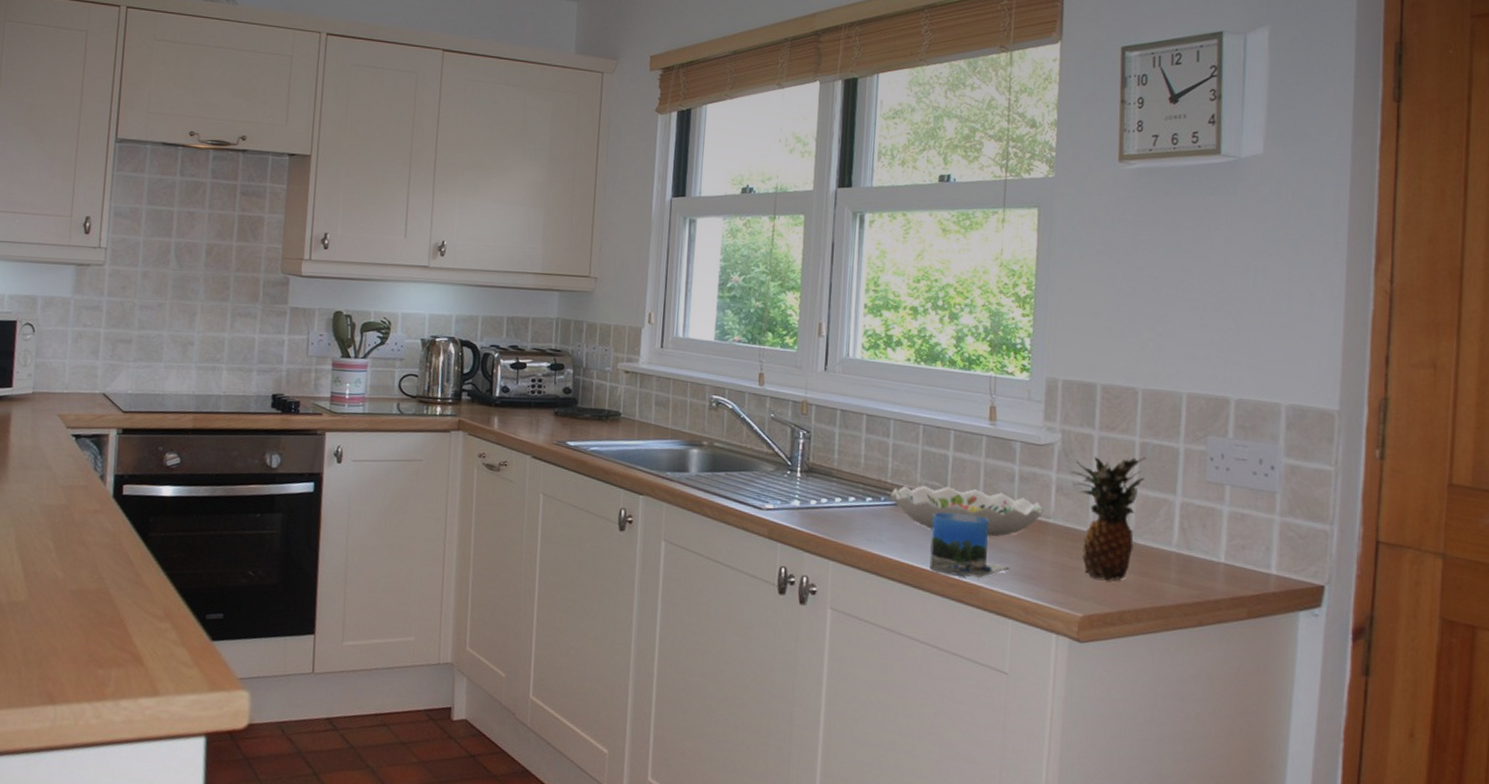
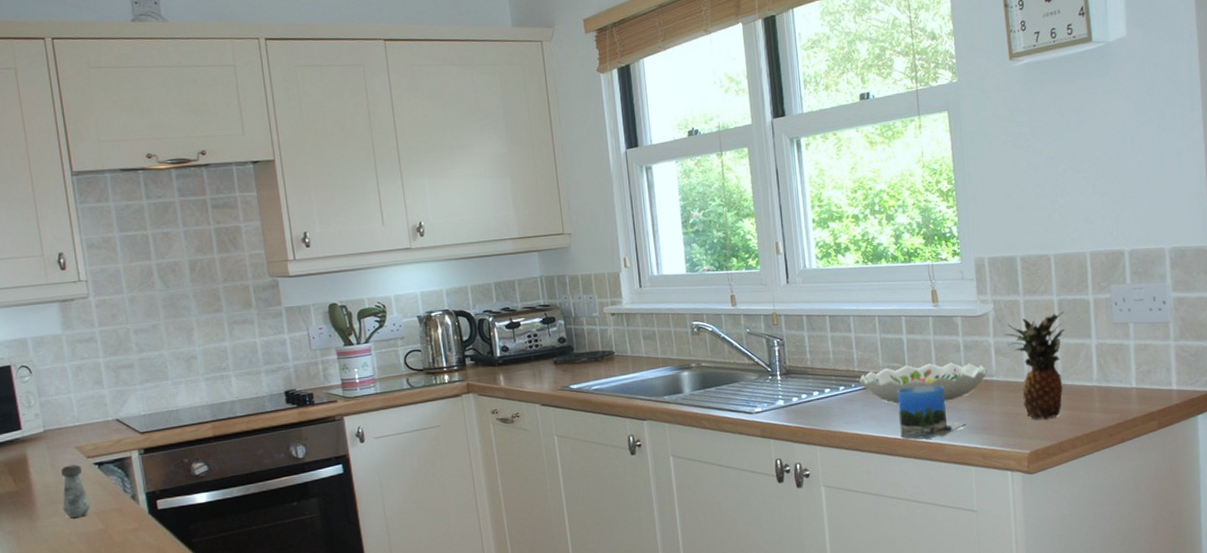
salt shaker: none [32,432,60,488] -> present [61,464,91,518]

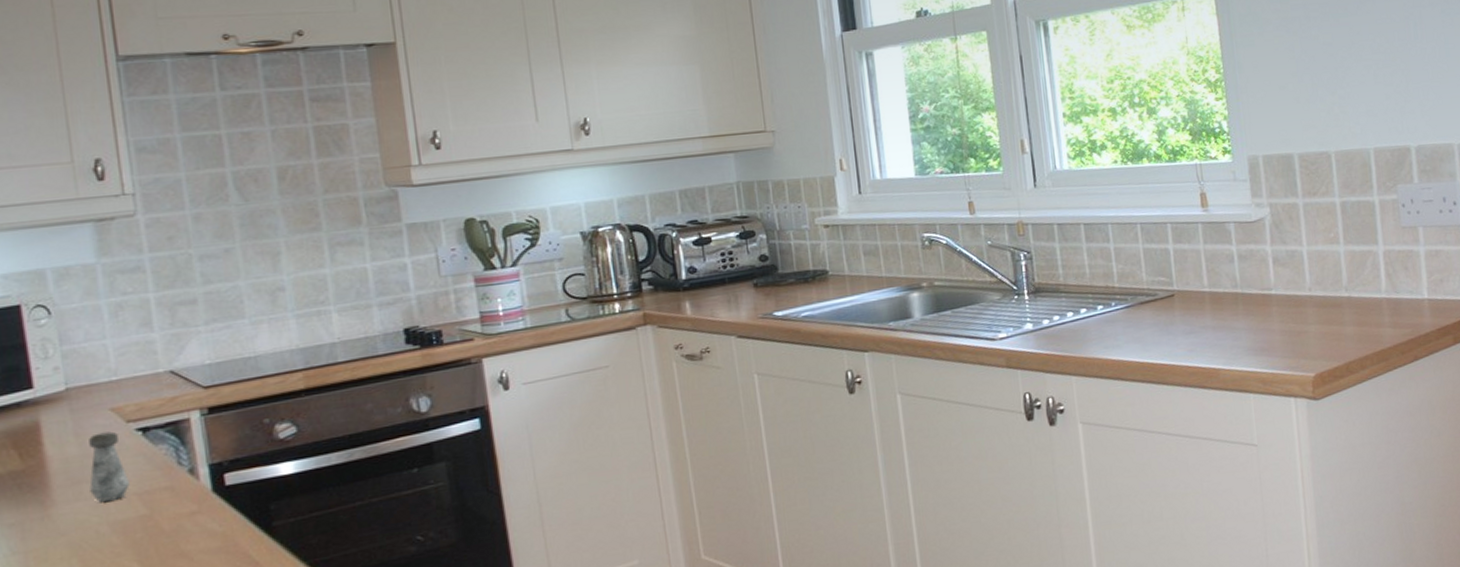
decorative bowl: present [859,362,988,404] -> none [1120,275,1266,324]
mug: present [897,385,966,439] -> none [1163,301,1242,364]
fruit: present [1005,311,1065,420] -> none [1283,215,1349,338]

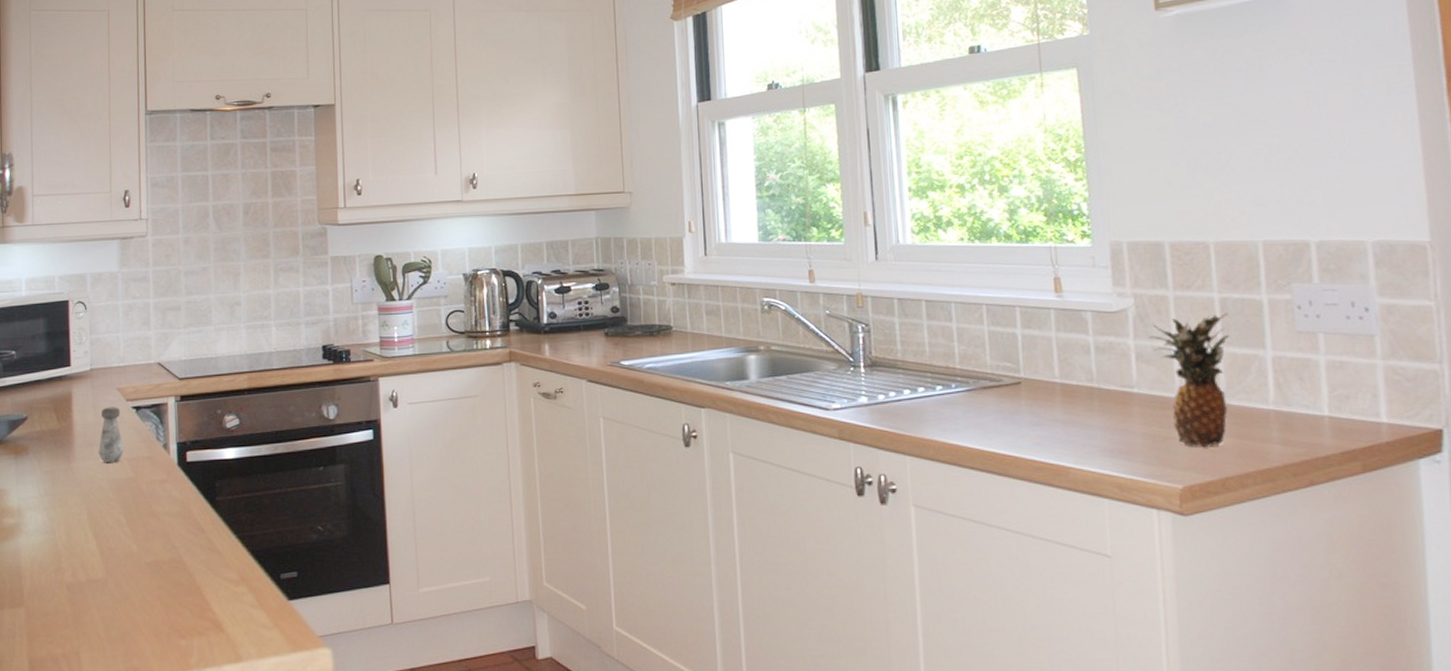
fruit: none [1283,215,1349,338] -> present [1149,313,1230,446]

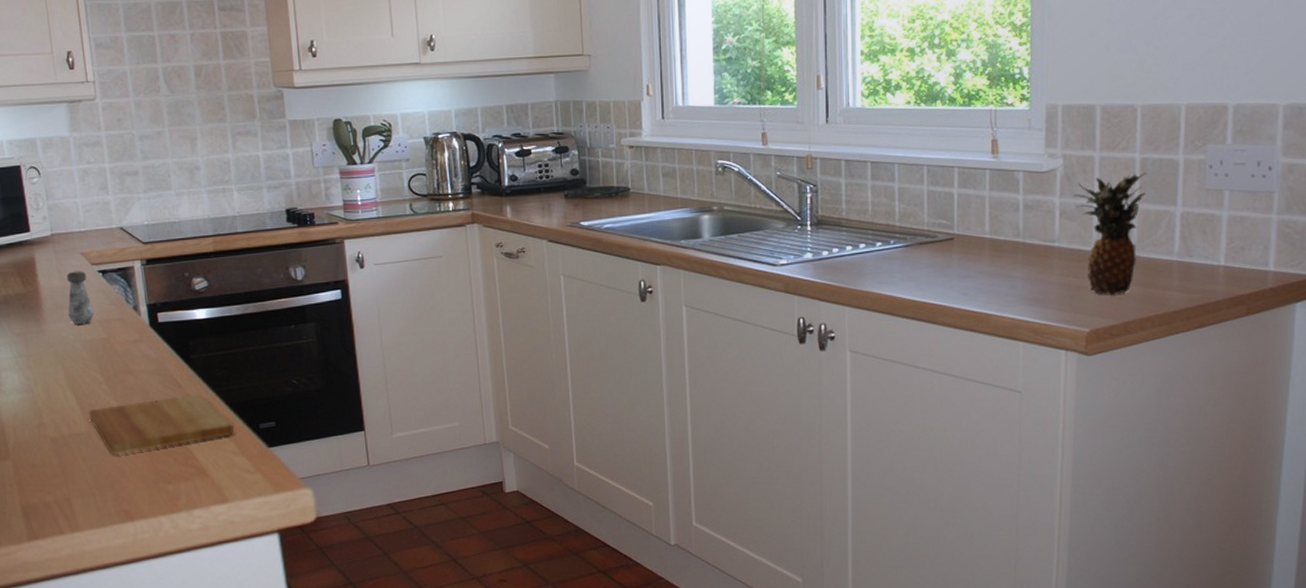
cutting board: none [108,540,255,605] -> present [89,394,235,455]

